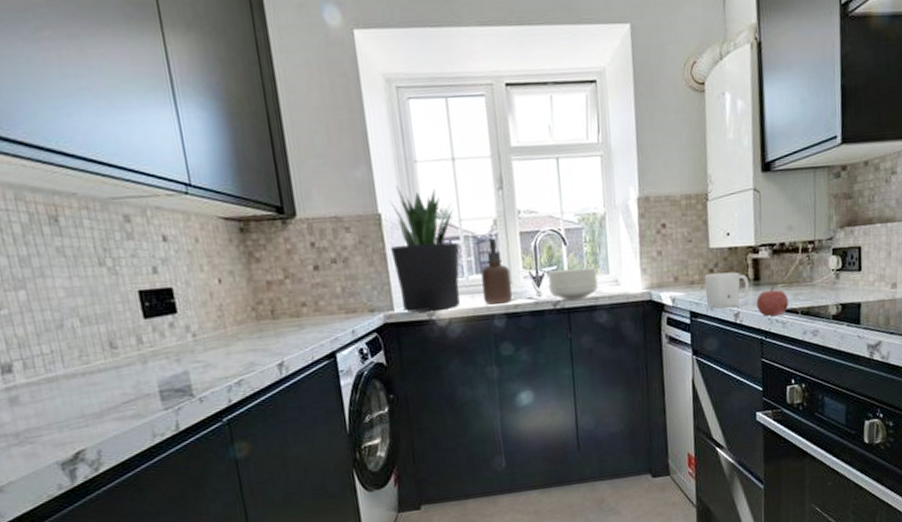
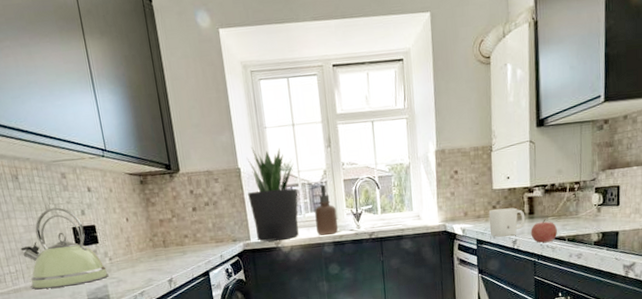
kettle: none [59,262,191,378] -> present [20,207,109,290]
bowl: present [547,267,599,301] -> none [364,205,404,232]

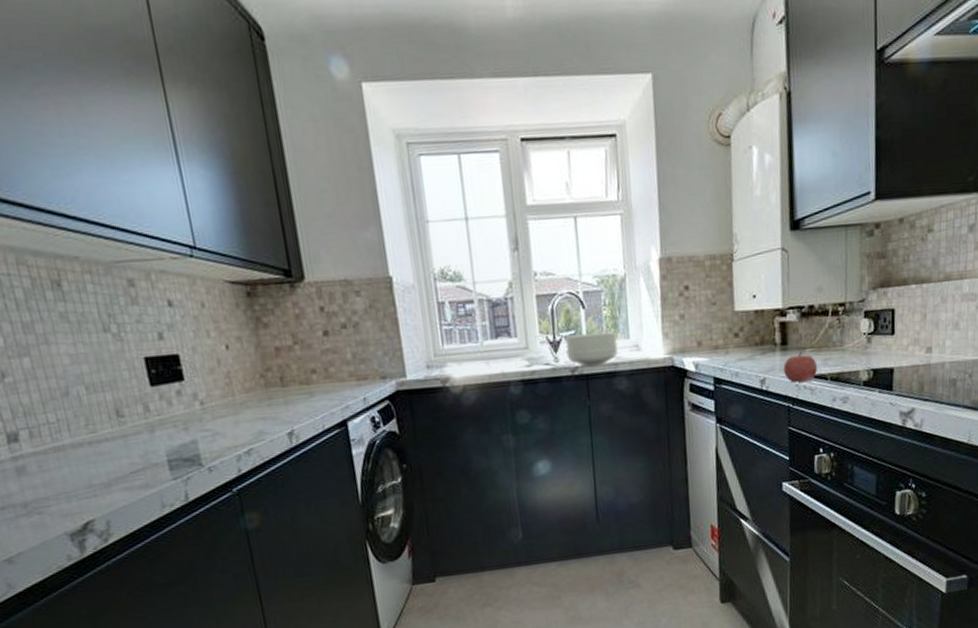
kettle: present [20,207,109,290] -> none [64,328,200,447]
planter: present [246,146,299,242] -> none [401,247,475,380]
soap dispenser: present [314,184,339,236] -> none [496,301,529,372]
bowl: none [364,205,404,232] -> present [564,331,618,367]
mug: present [488,207,526,237] -> none [729,336,777,375]

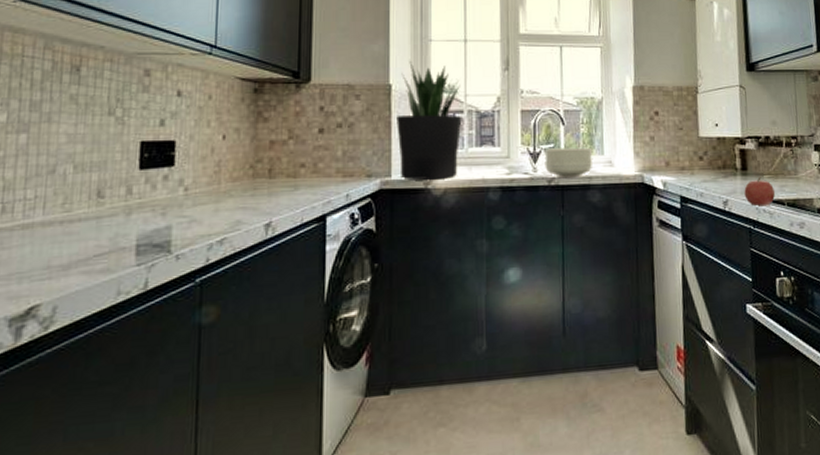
planter: none [401,247,475,380] -> present [397,60,462,181]

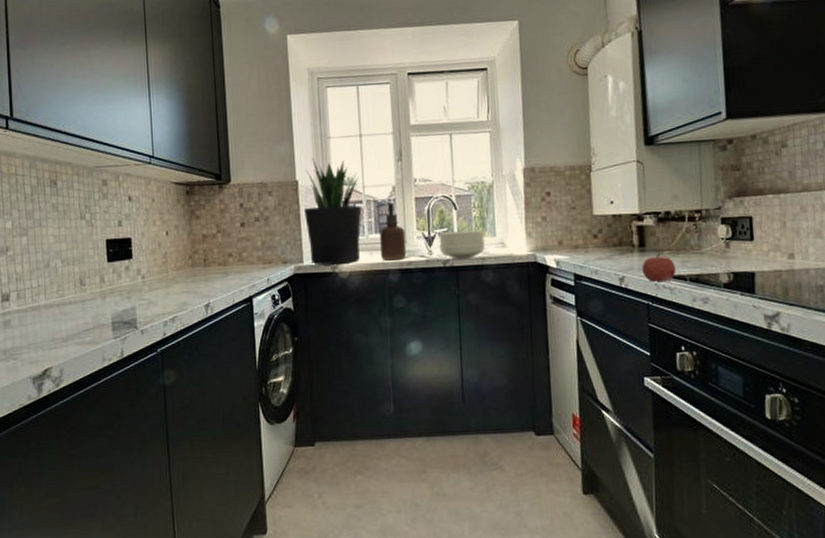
soap dispenser: none [481,114,510,179] -> present [380,202,407,262]

